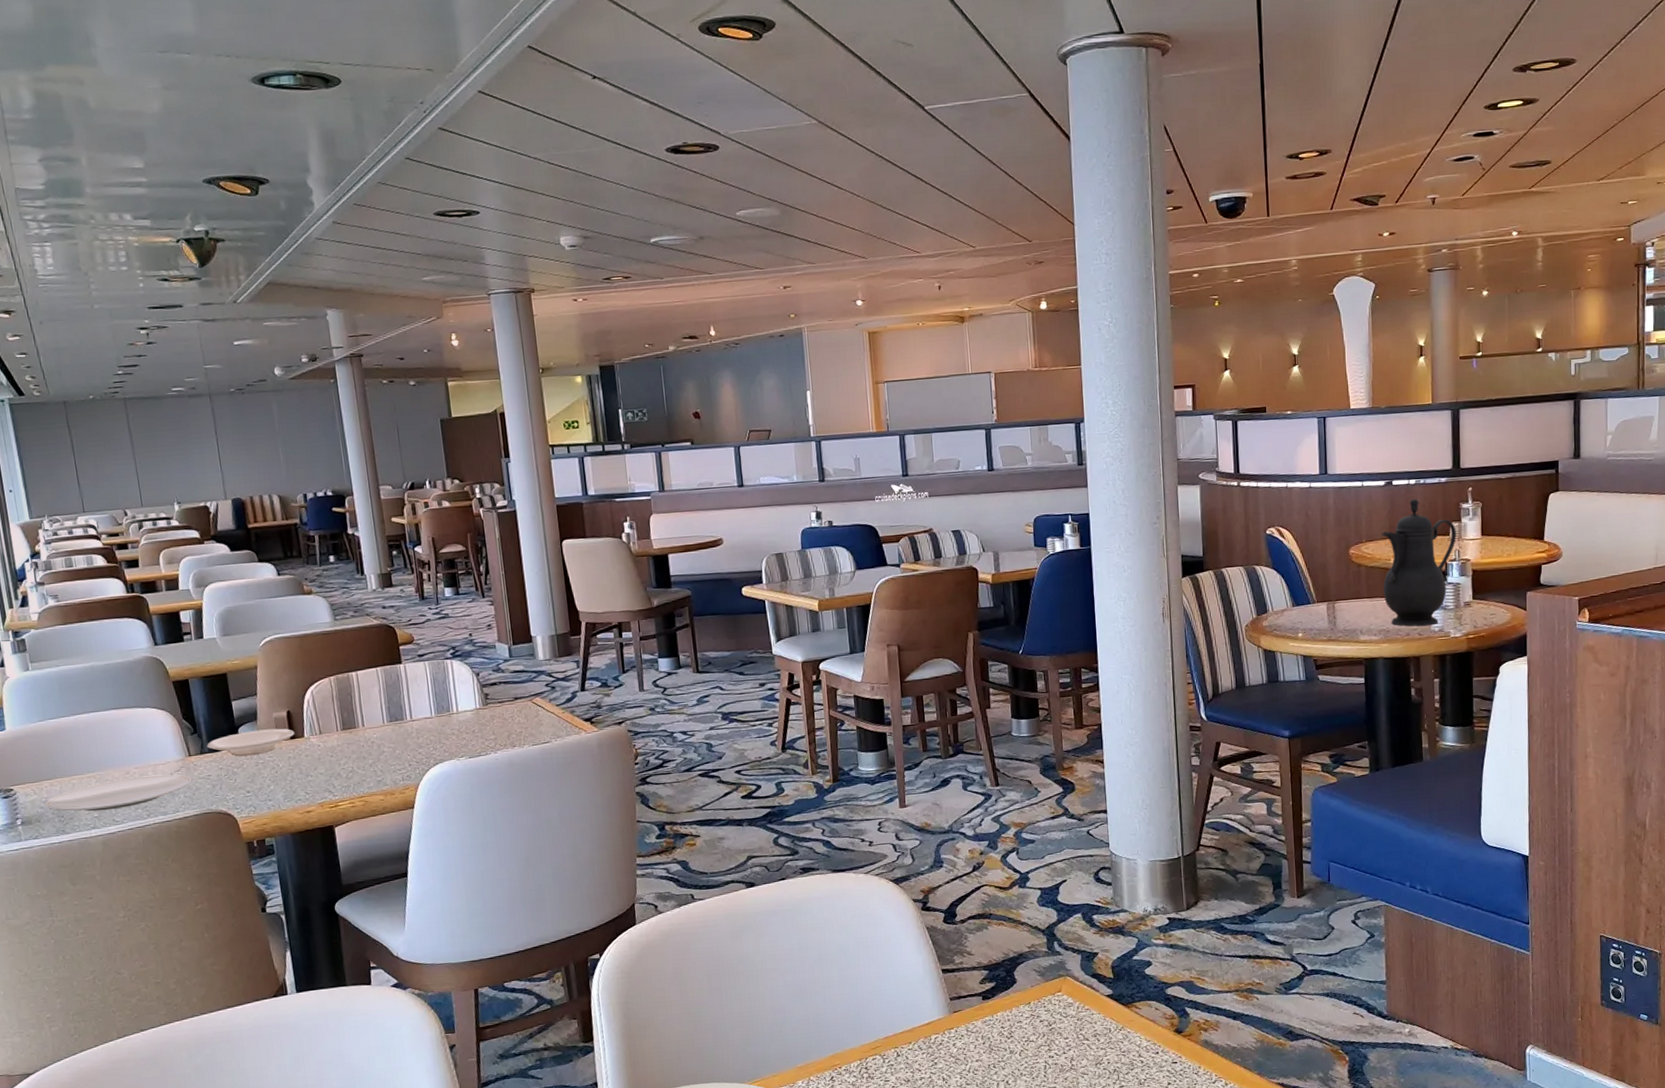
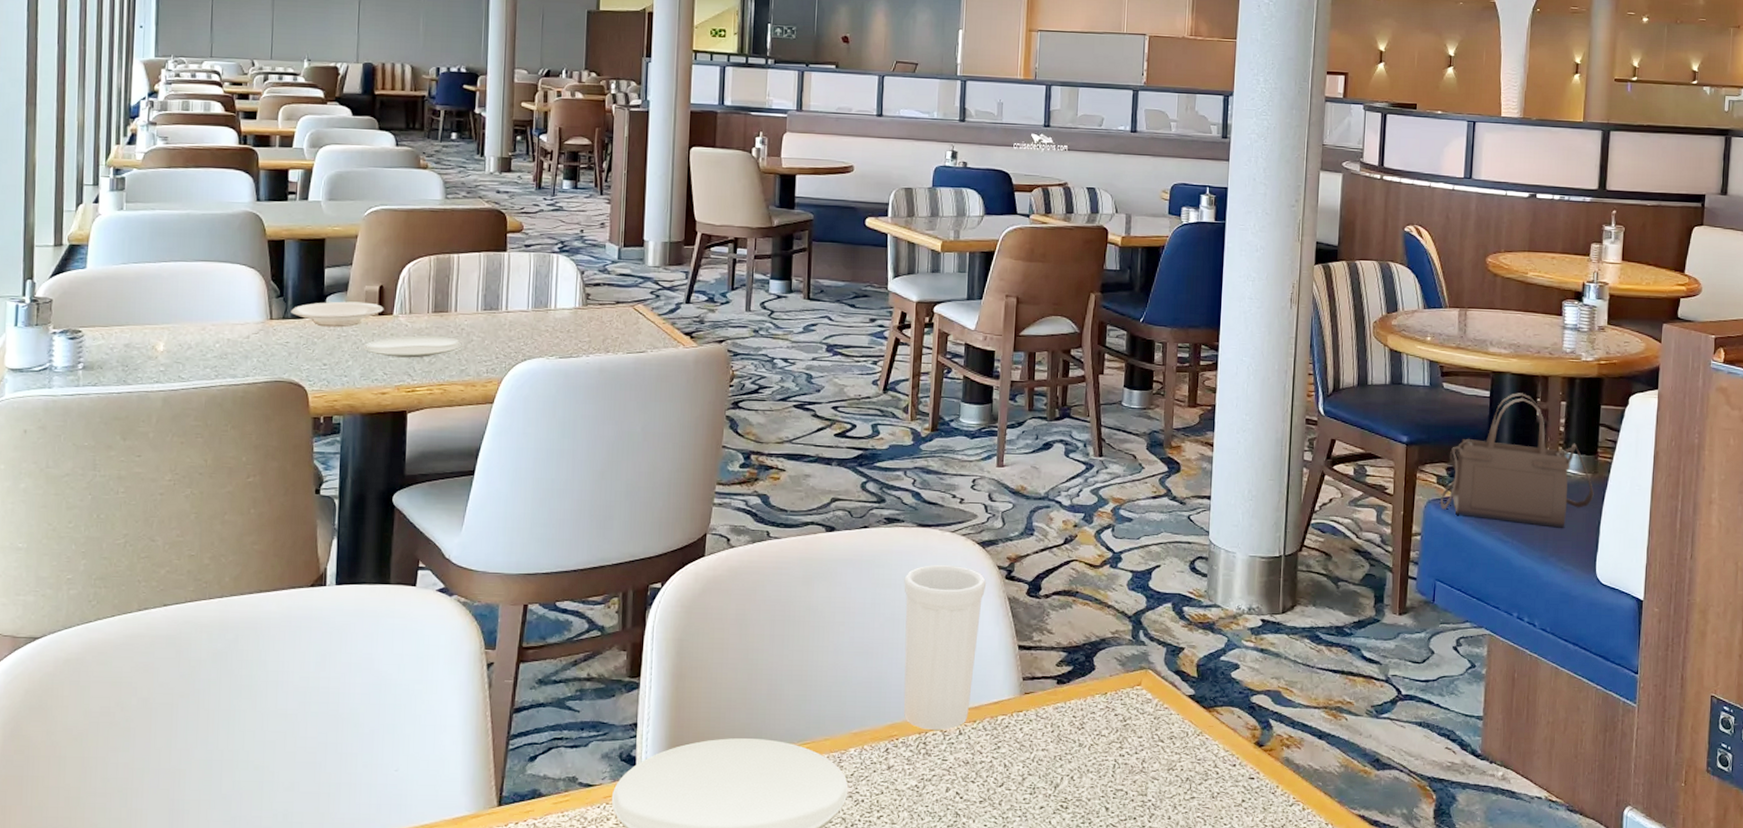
plate: present [45,774,192,812] -> none [111,334,269,366]
plate: none [281,751,376,777] -> present [363,335,464,358]
cup: none [826,904,905,1056] -> present [903,564,987,730]
handbag: none [1326,675,1473,799] -> present [1439,393,1594,528]
coffeepot: present [1381,498,1456,627] -> none [1517,214,1597,345]

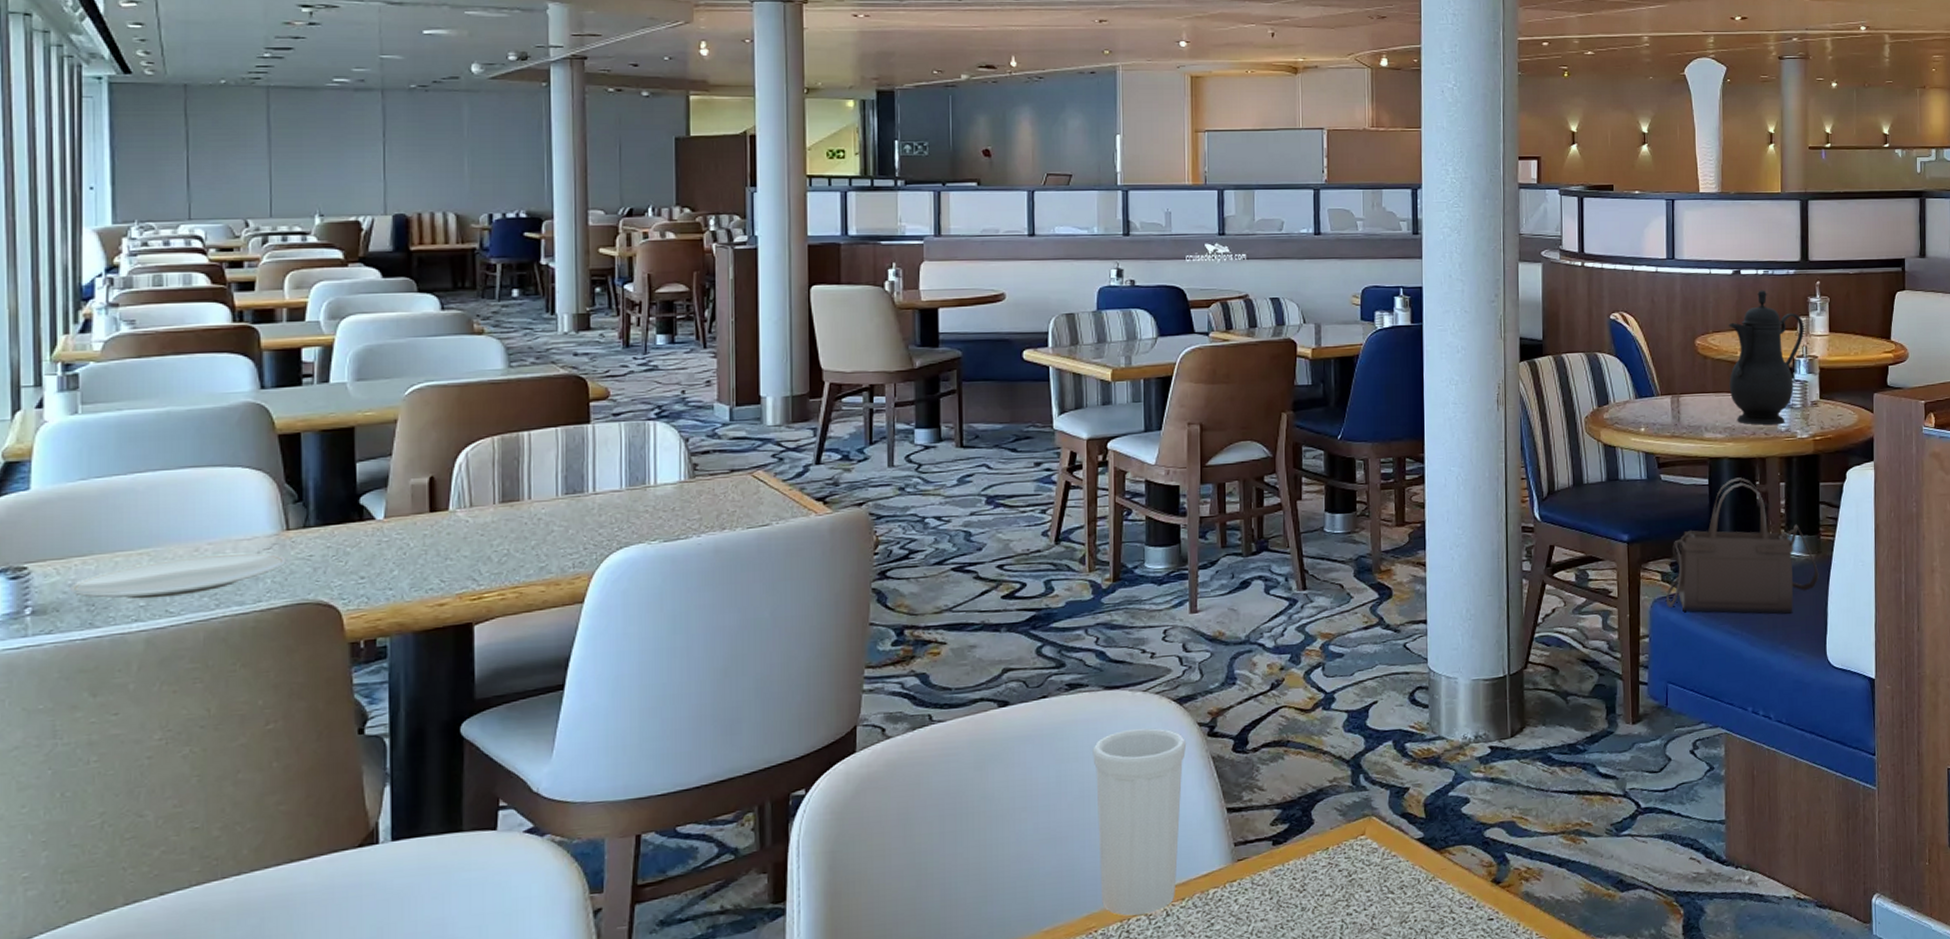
plate: none [111,334,269,366] -> present [71,552,286,599]
saucer: present [291,301,384,328] -> none [313,498,437,533]
plate: present [363,335,464,358] -> none [412,530,542,561]
coffeepot: none [1517,214,1597,345] -> present [1729,290,1804,425]

